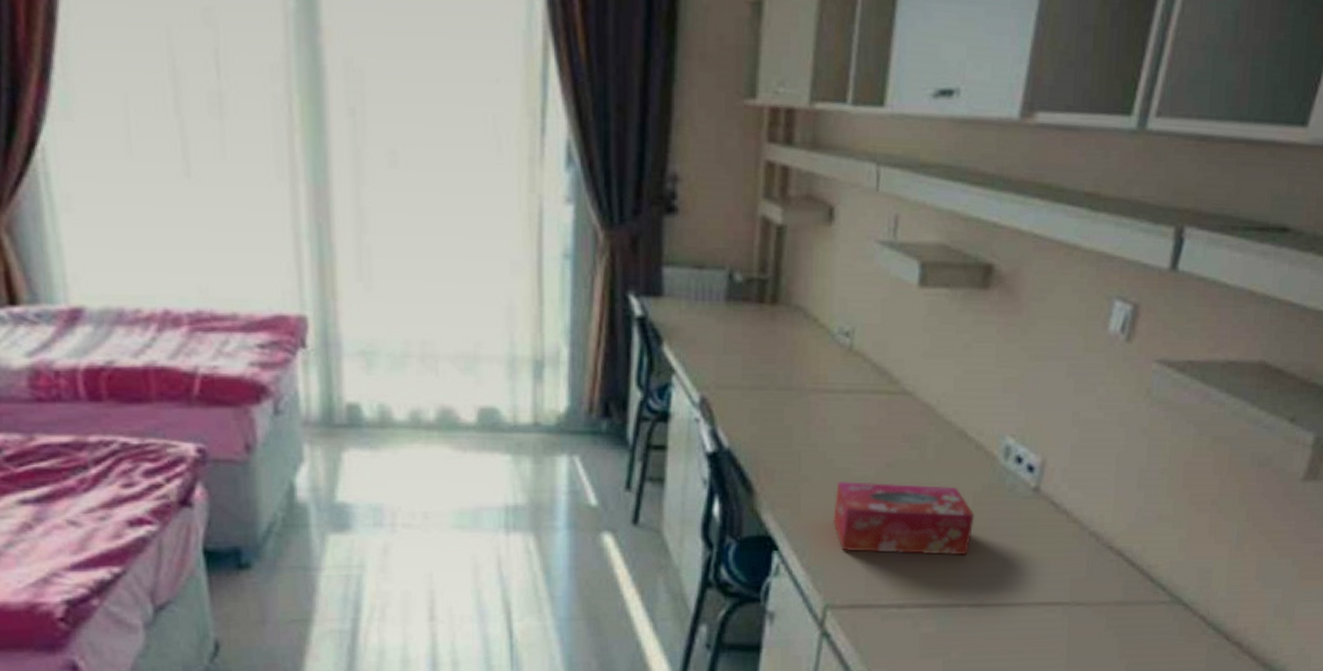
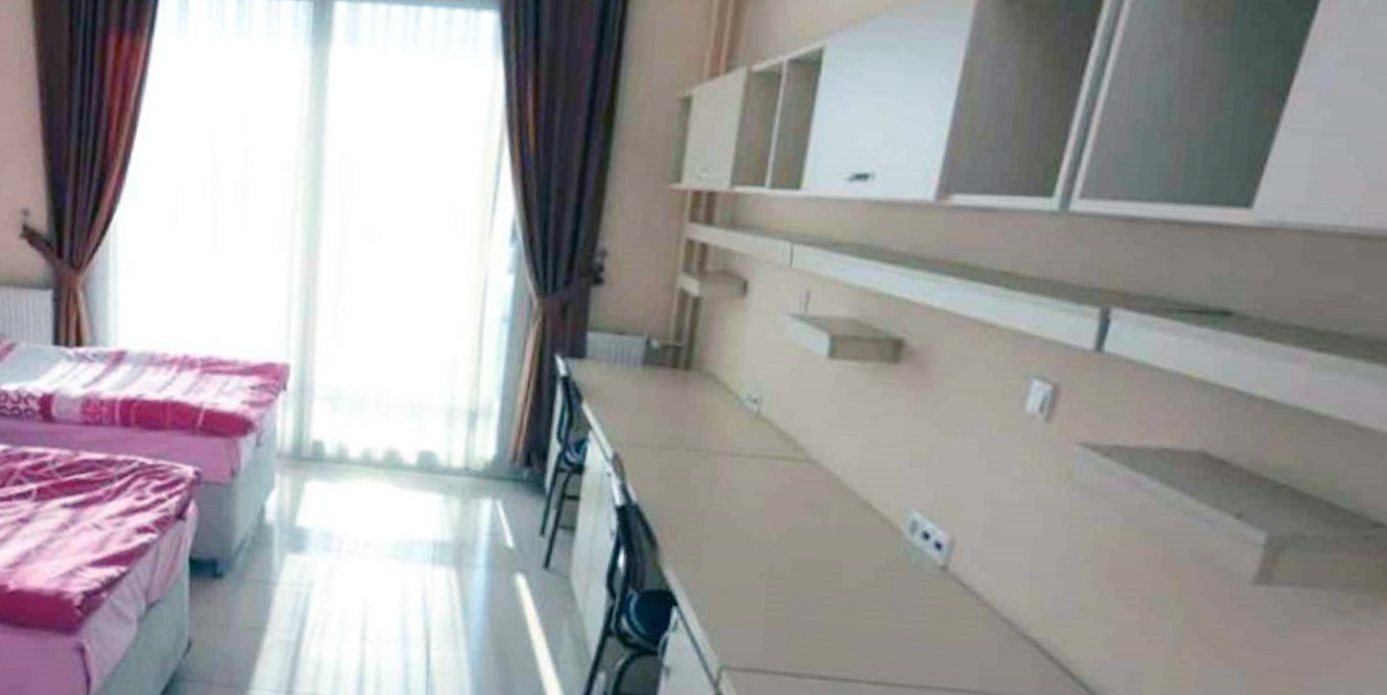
tissue box: present [833,480,975,556] -> none [732,542,877,630]

